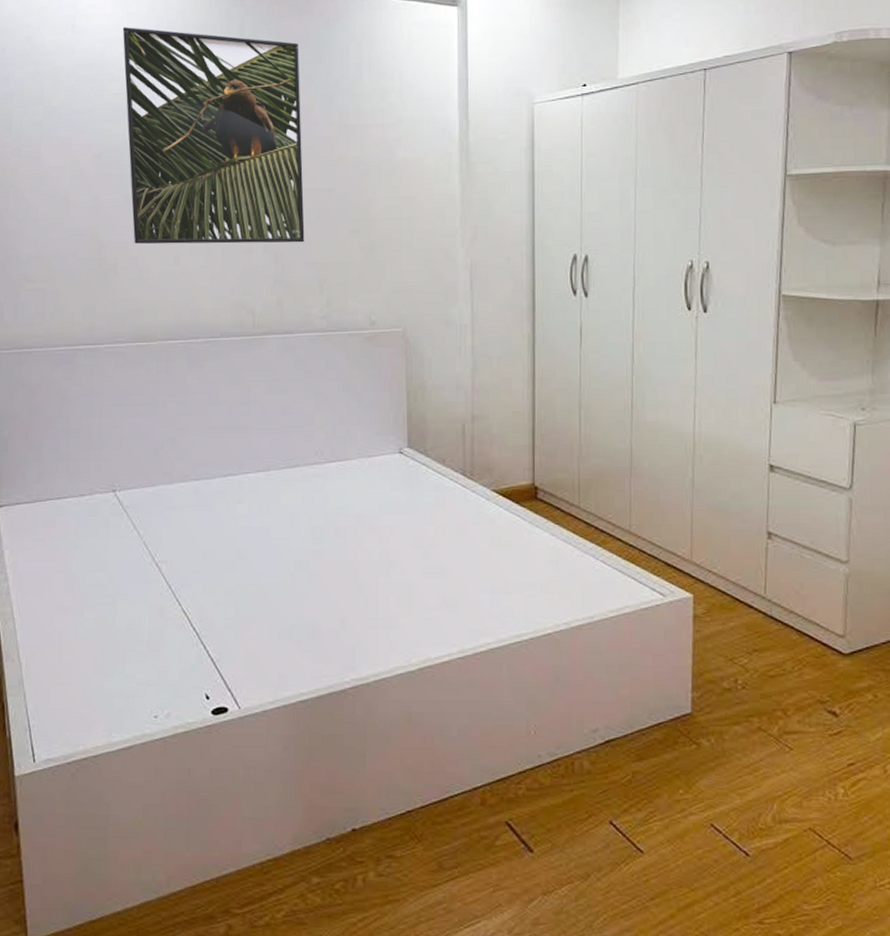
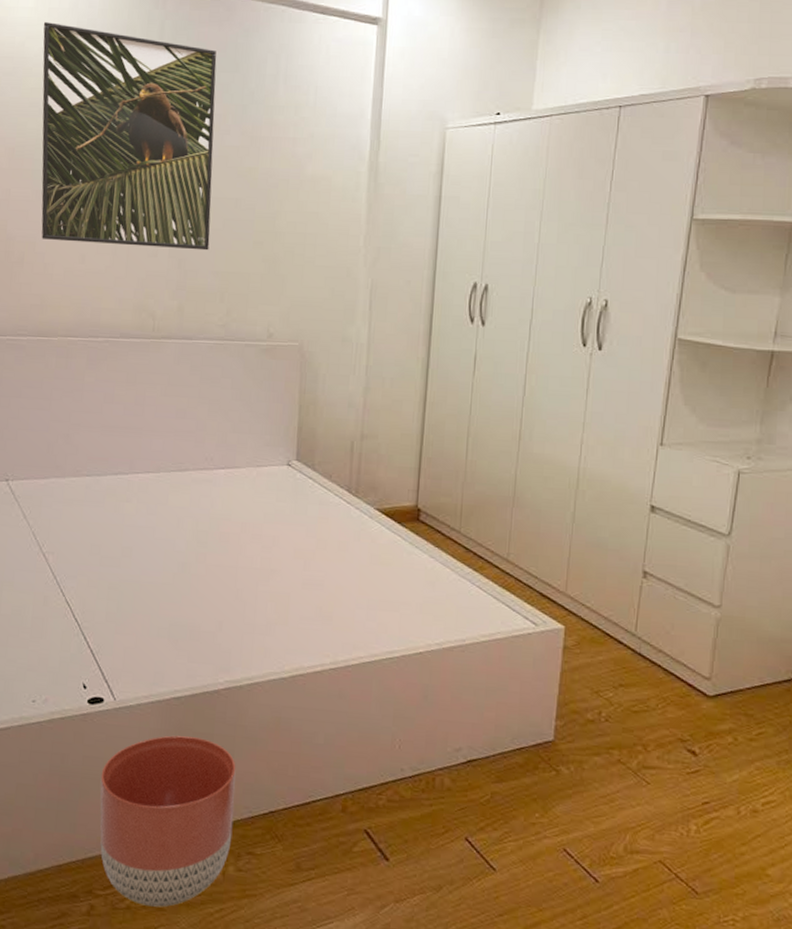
planter: none [230,740,370,921] -> present [100,735,236,908]

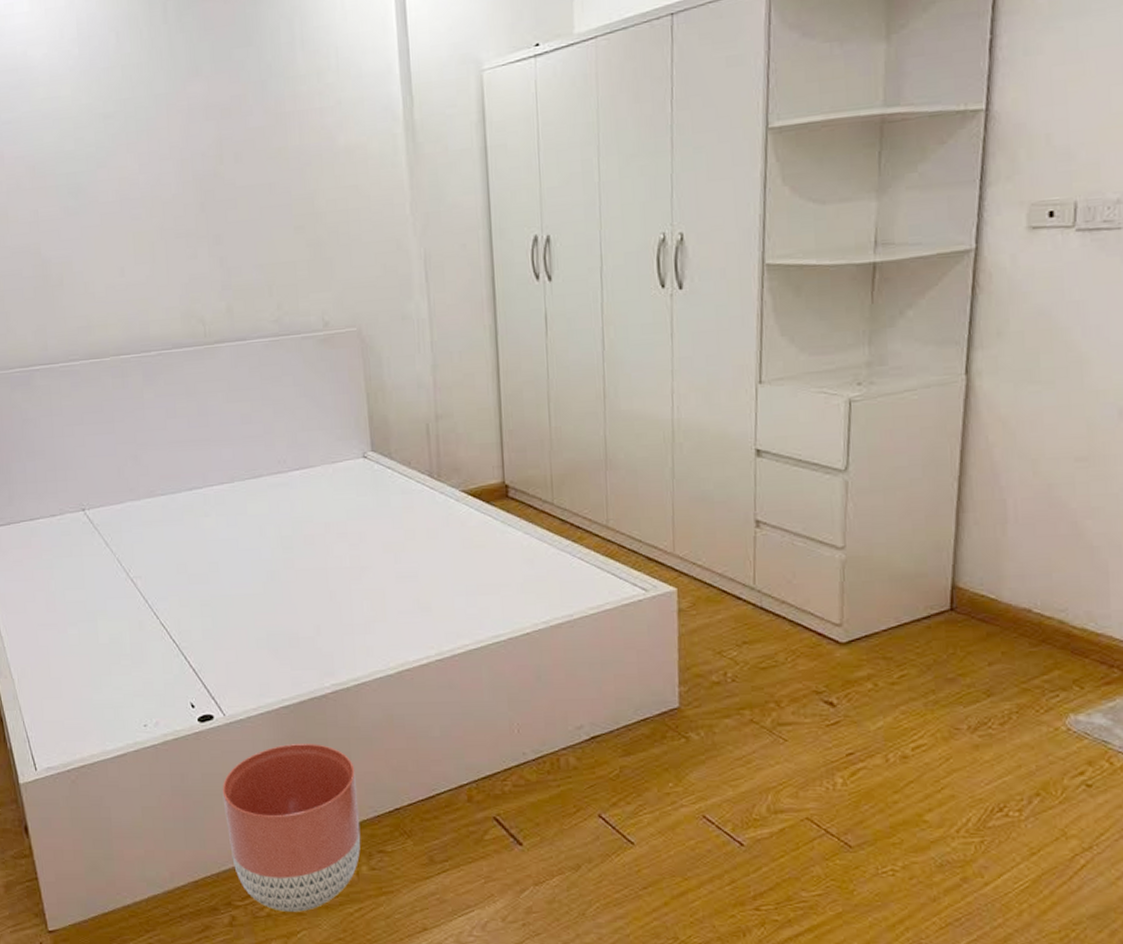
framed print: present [41,22,217,251] -> none [42,24,249,257]

